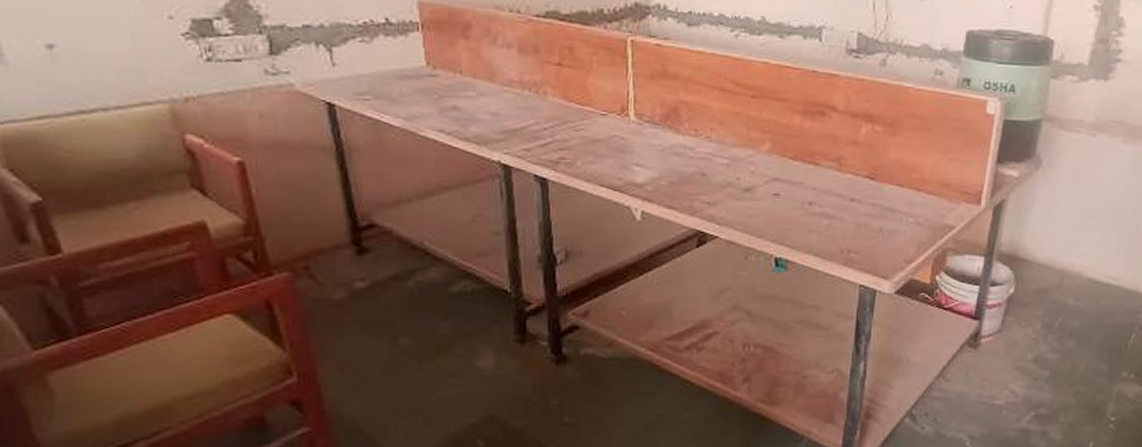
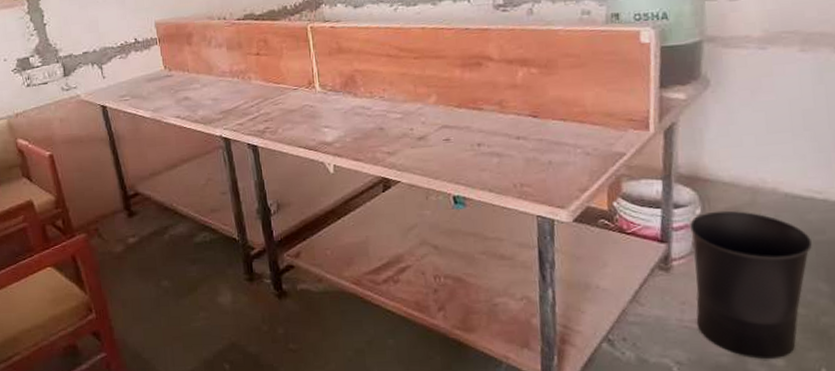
waste bin: none [993,291,1103,433] -> present [690,210,813,359]

